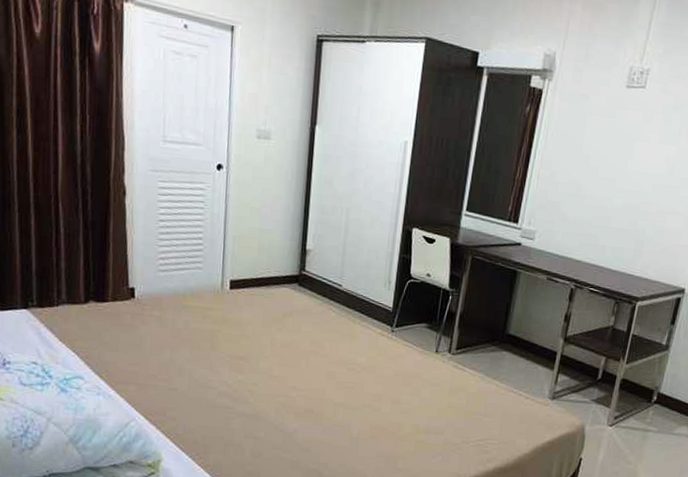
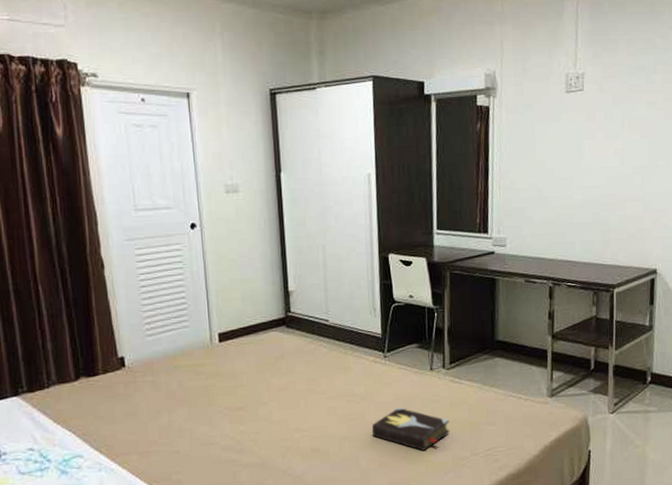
hardback book: none [367,382,446,430] -> present [371,406,450,451]

